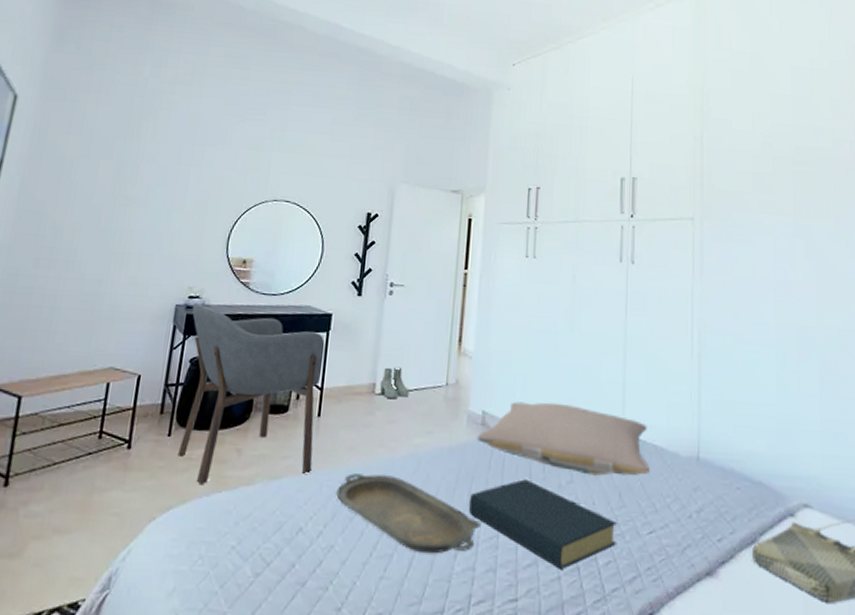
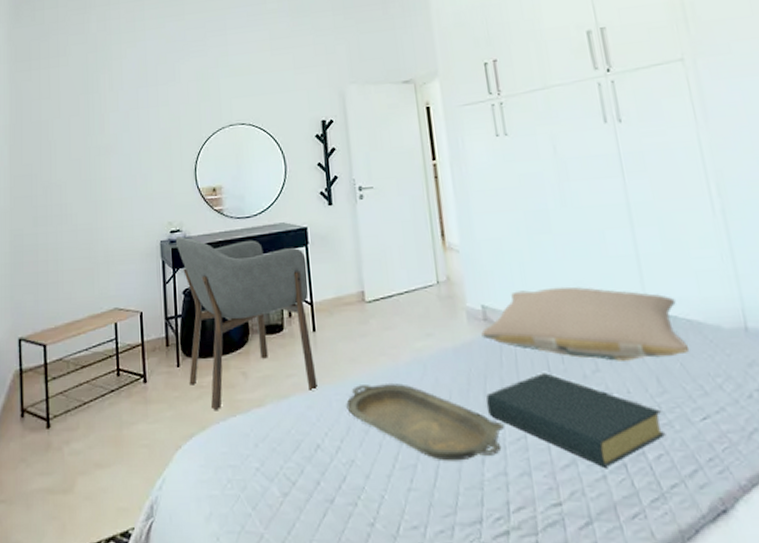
boots: present [379,366,410,399] -> none [368,271,401,305]

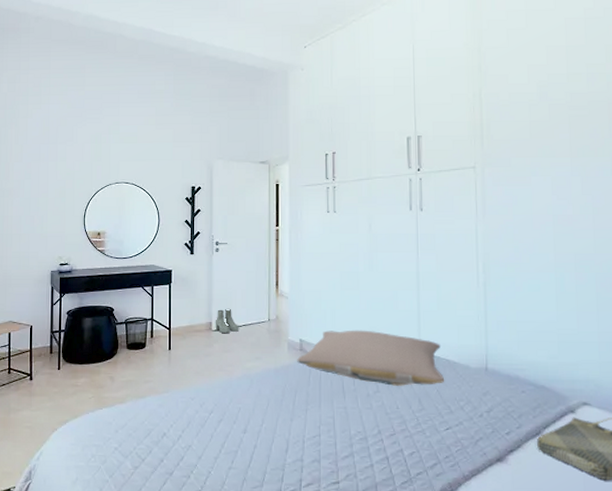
armchair: present [175,236,318,410] -> none [63,269,169,403]
serving tray: present [346,382,505,462] -> none [189,391,306,450]
boots: none [368,271,401,305] -> present [215,308,239,334]
hardback book: present [485,373,666,467] -> none [294,391,419,459]

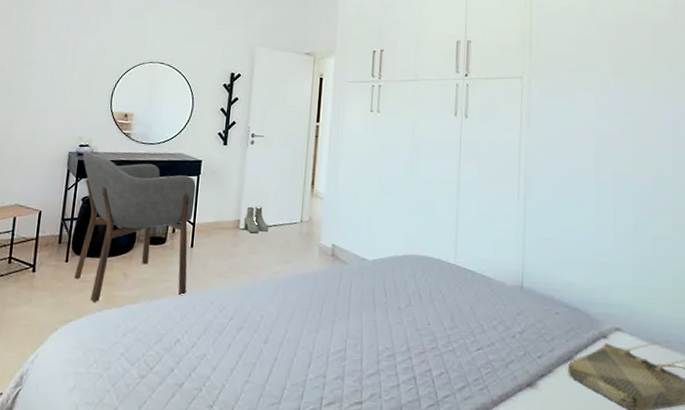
armchair: none [63,269,169,403] -> present [74,151,196,302]
pillow: present [297,330,445,386] -> none [327,236,479,302]

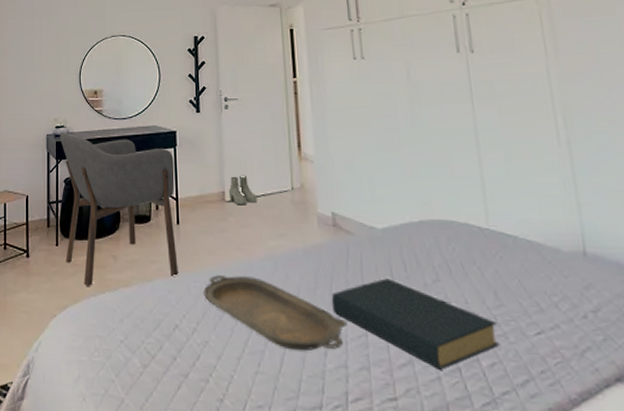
serving tray: none [207,295,332,364] -> present [203,275,348,352]
hardback book: none [320,302,450,378] -> present [331,278,501,370]

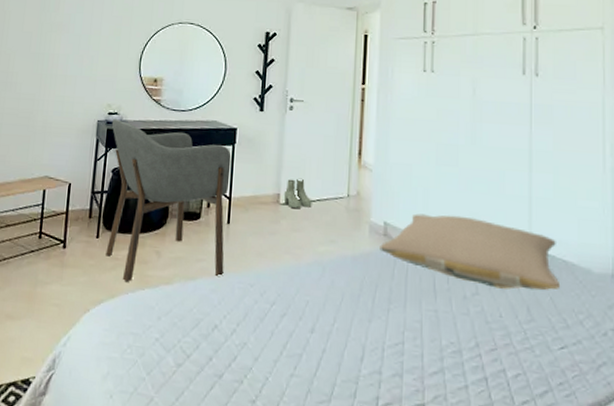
serving tray: present [203,275,348,352] -> none [247,277,387,357]
pillow: none [330,201,528,274] -> present [380,213,561,291]
hardback book: present [331,278,501,370] -> none [373,289,527,379]

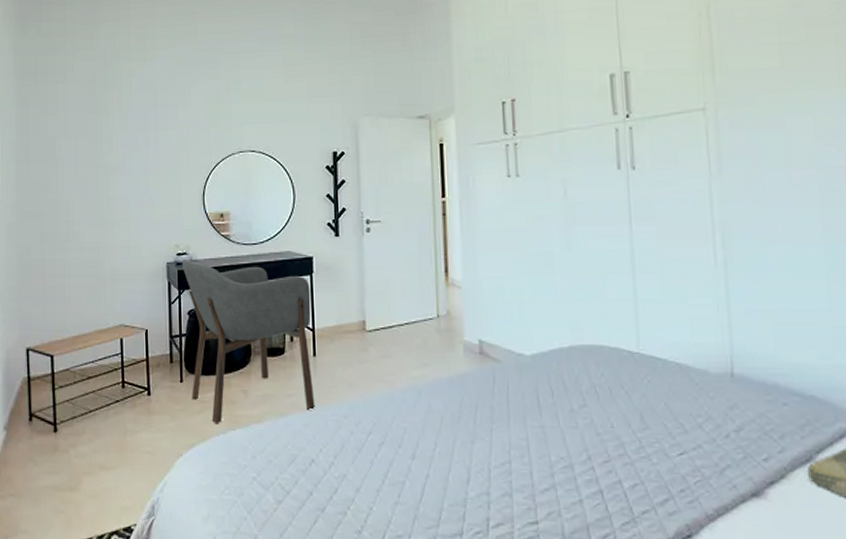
boots: present [283,178,312,209] -> none [369,302,400,335]
pillow: present [380,213,561,291] -> none [476,326,675,398]

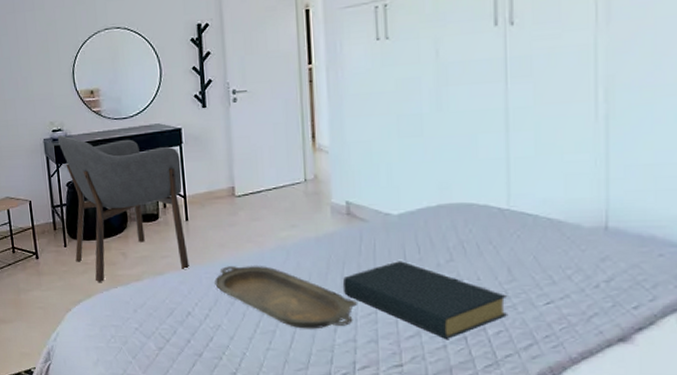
serving tray: none [341,406,492,481] -> present [215,265,358,329]
hardback book: none [475,405,643,493] -> present [342,261,509,339]

